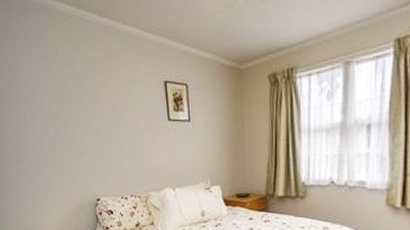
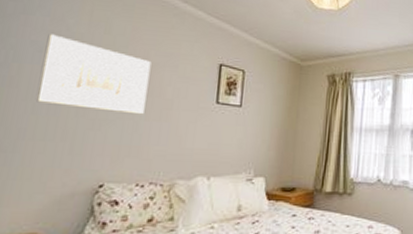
wall art: none [33,77,114,139] -> present [36,34,152,115]

